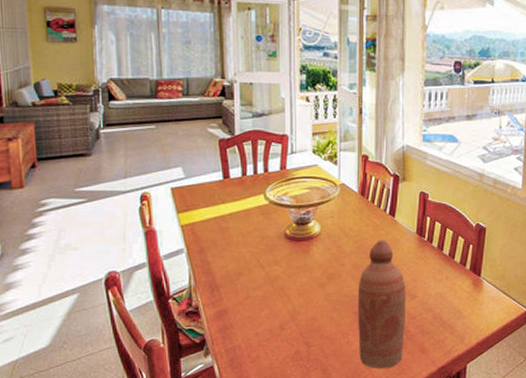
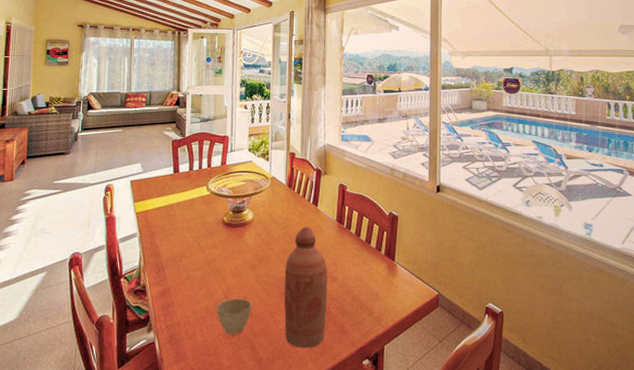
cup: none [282,318,322,357] -> present [217,298,253,334]

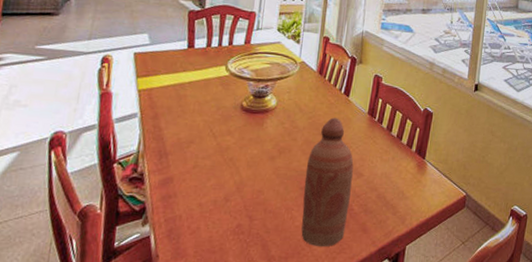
cup: present [217,298,253,334] -> none [226,191,268,230]

